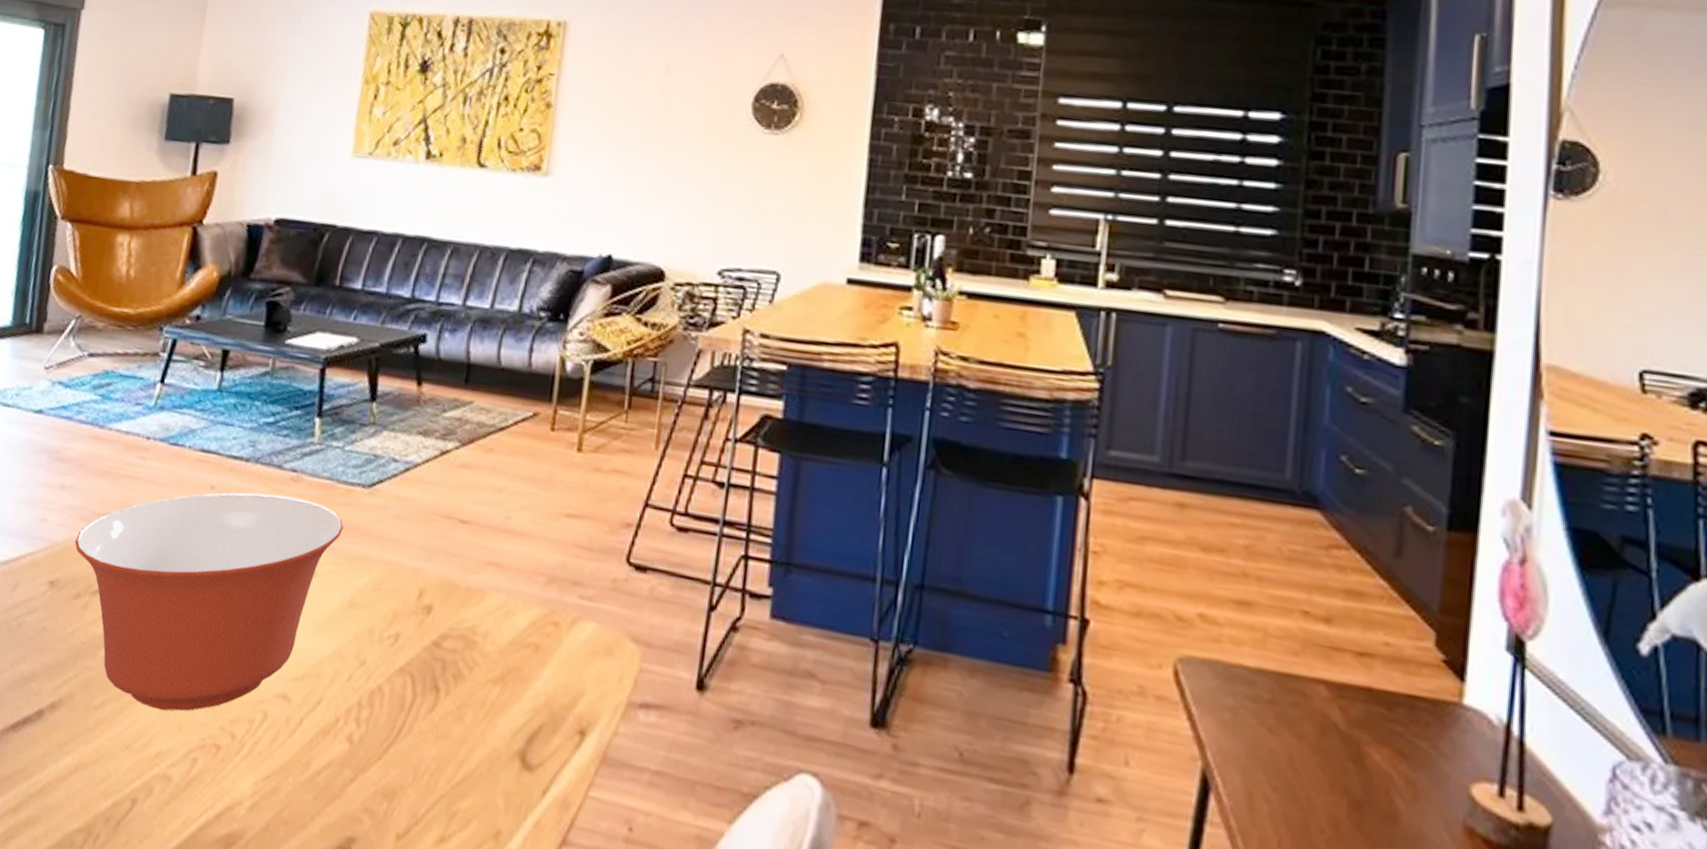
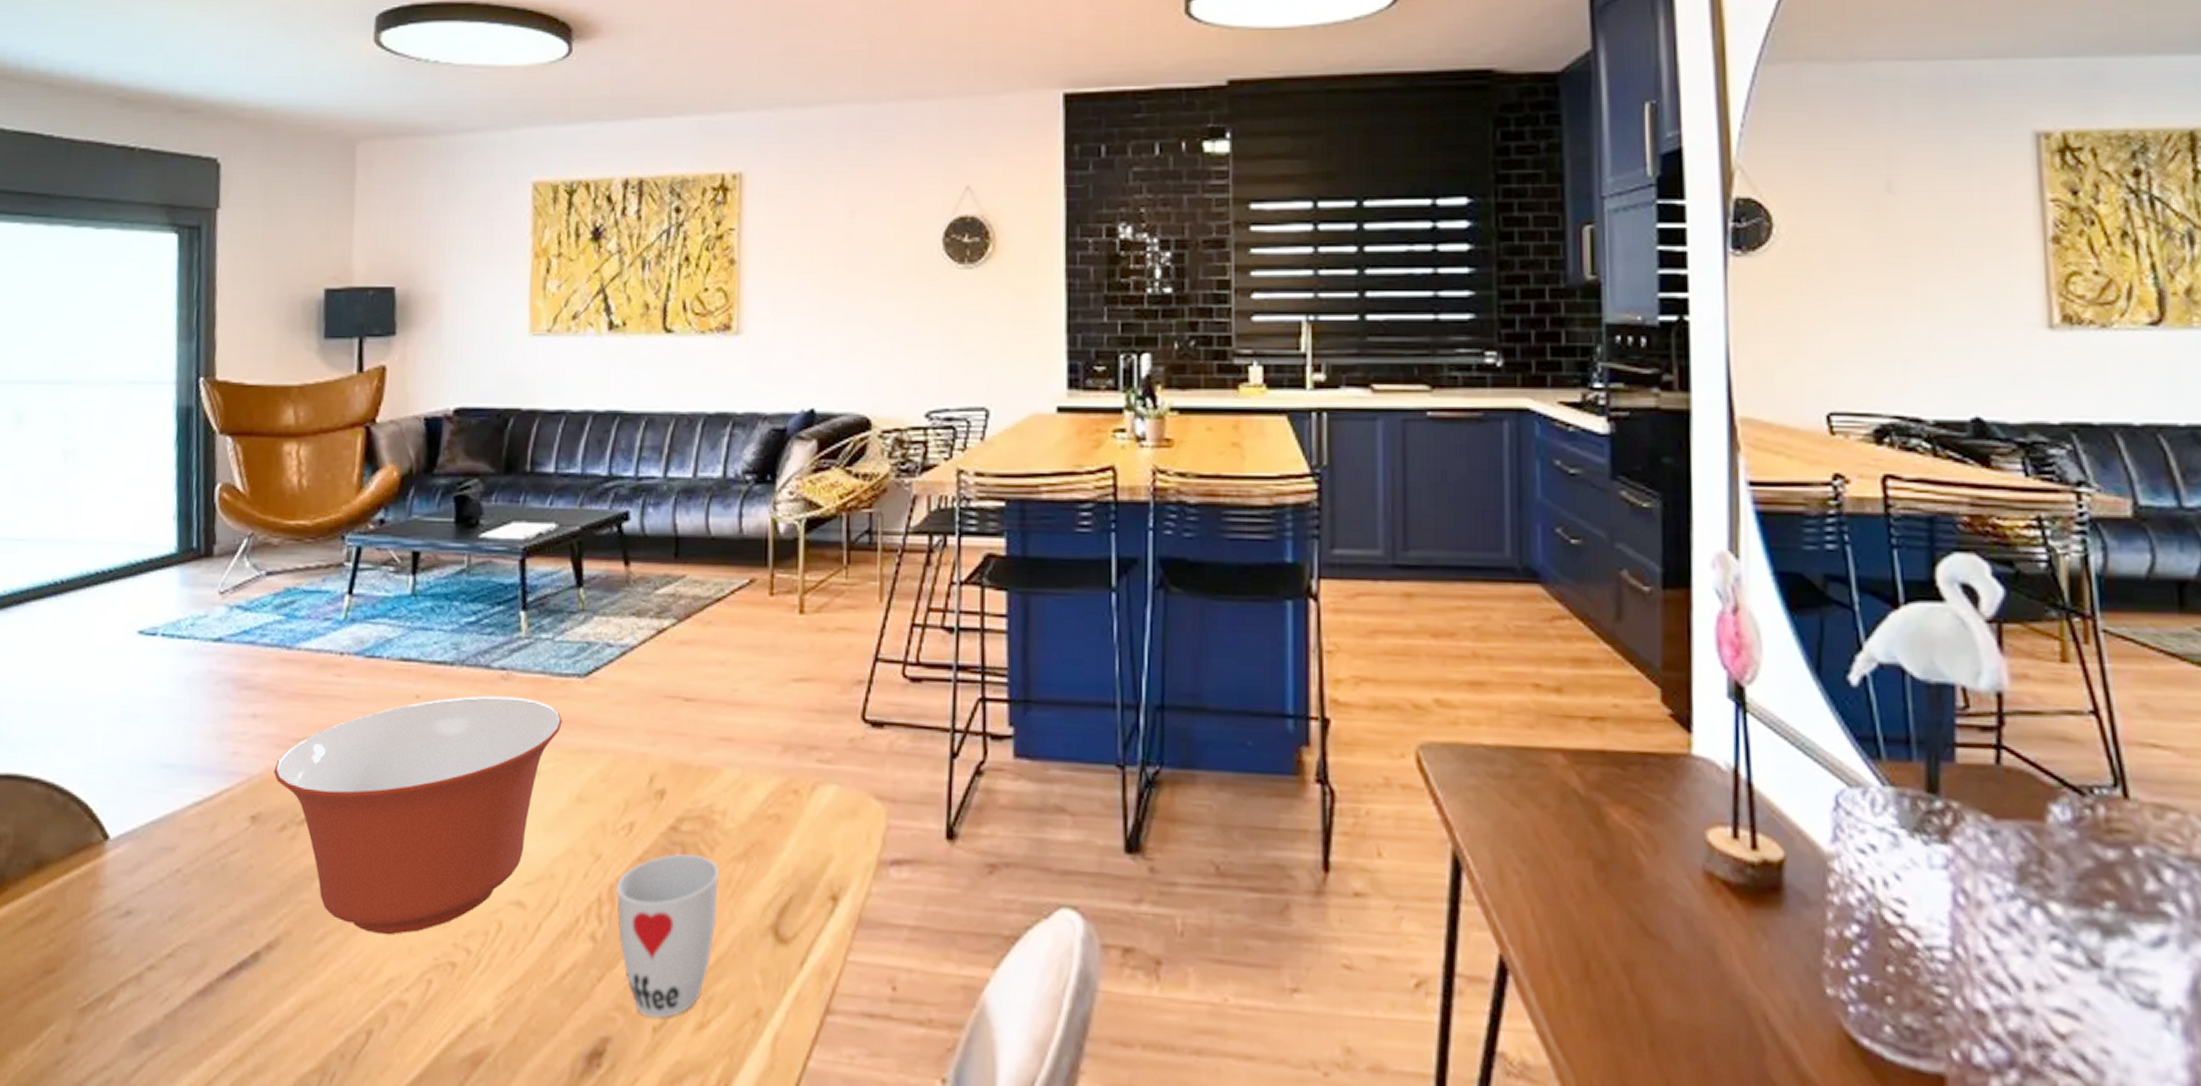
cup: none [373,669,476,828] -> present [615,854,720,1019]

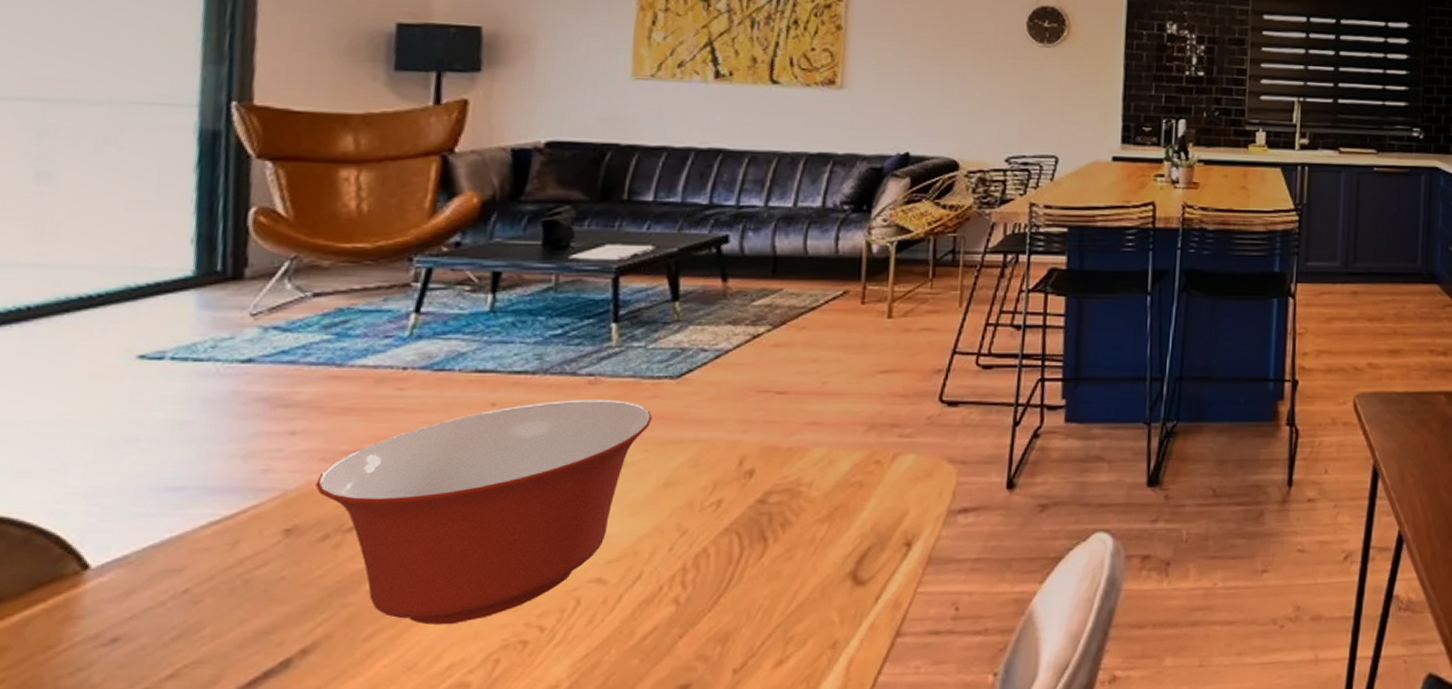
cup: present [615,854,720,1019] -> none [701,521,804,662]

